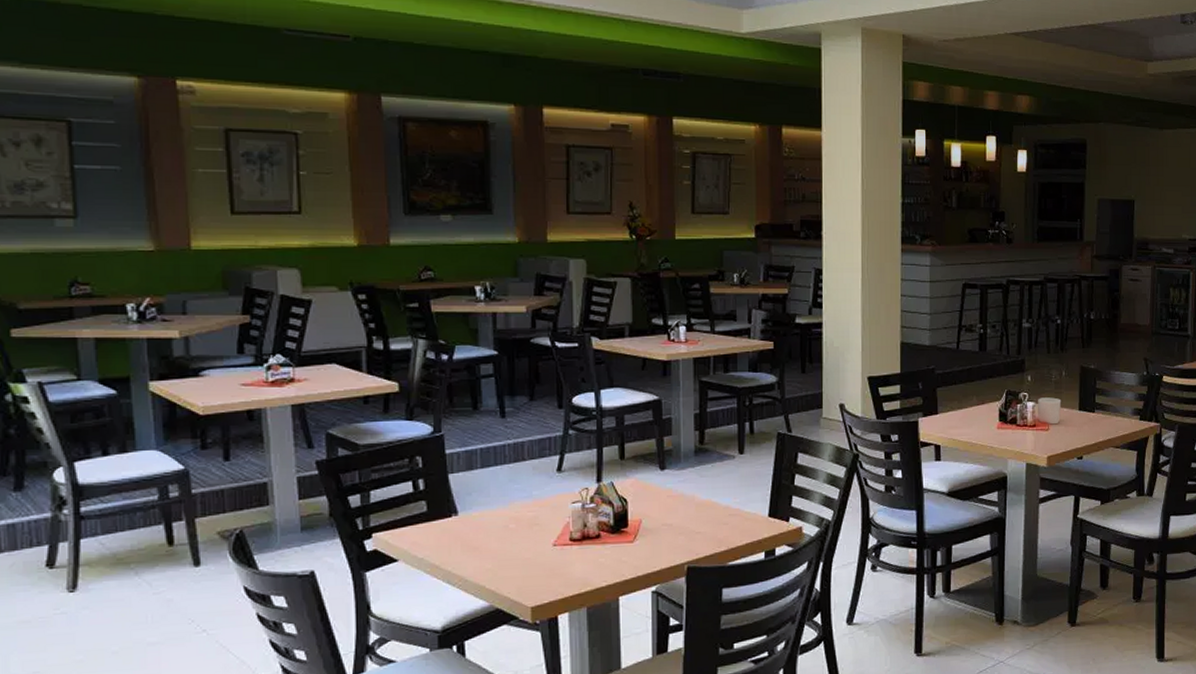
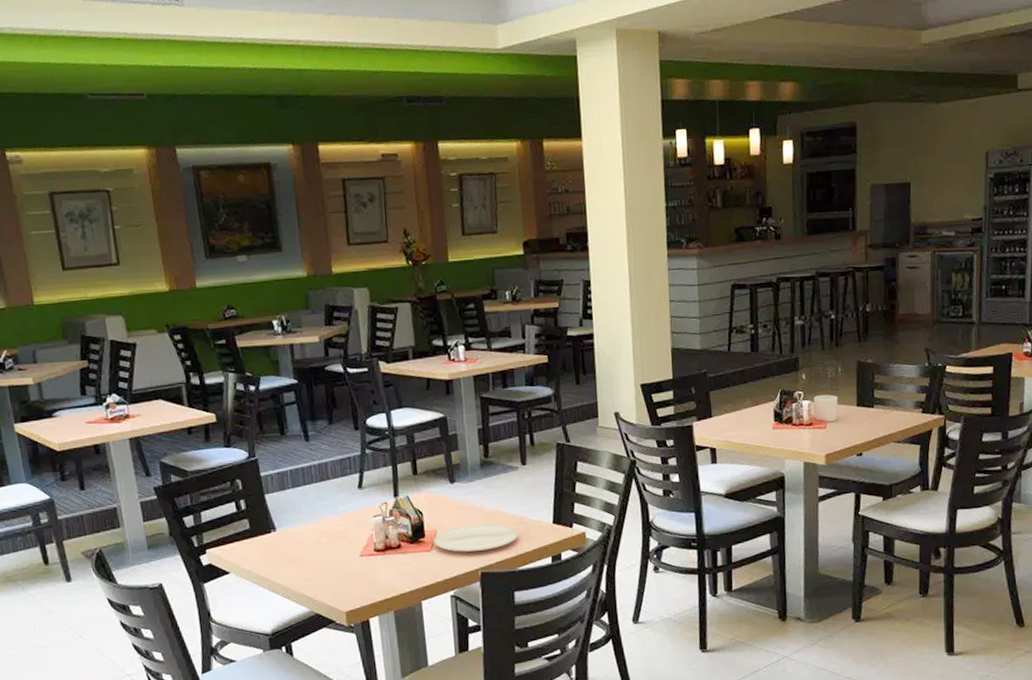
plate: none [637,514,731,544] -> present [433,523,519,552]

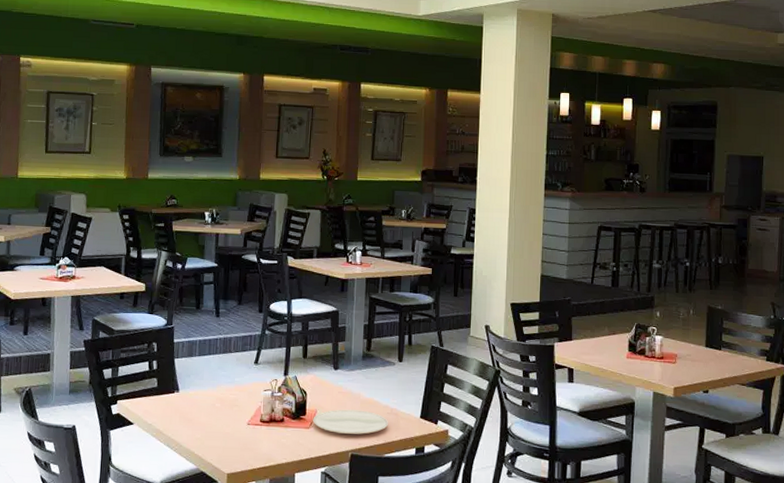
mug: present [814,394,839,423] -> none [666,332,689,359]

